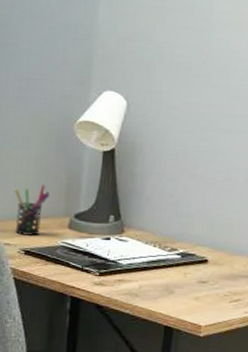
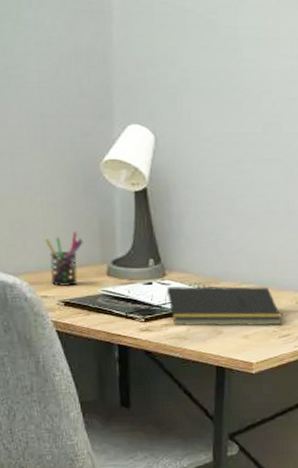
notepad: none [119,243,235,290] -> present [164,285,283,327]

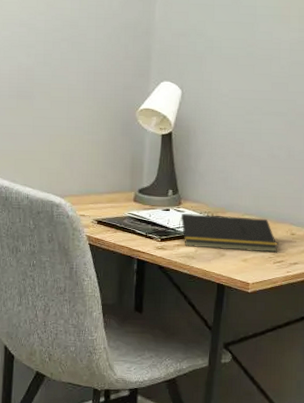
pen holder: present [45,232,83,287] -> none [87,165,117,209]

